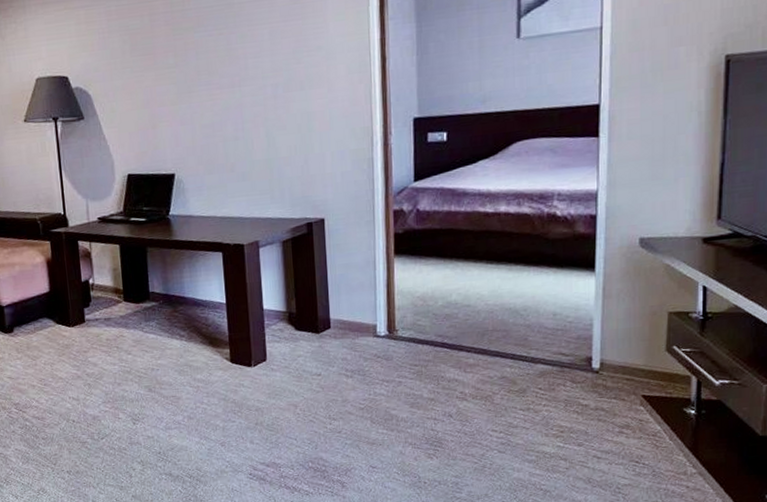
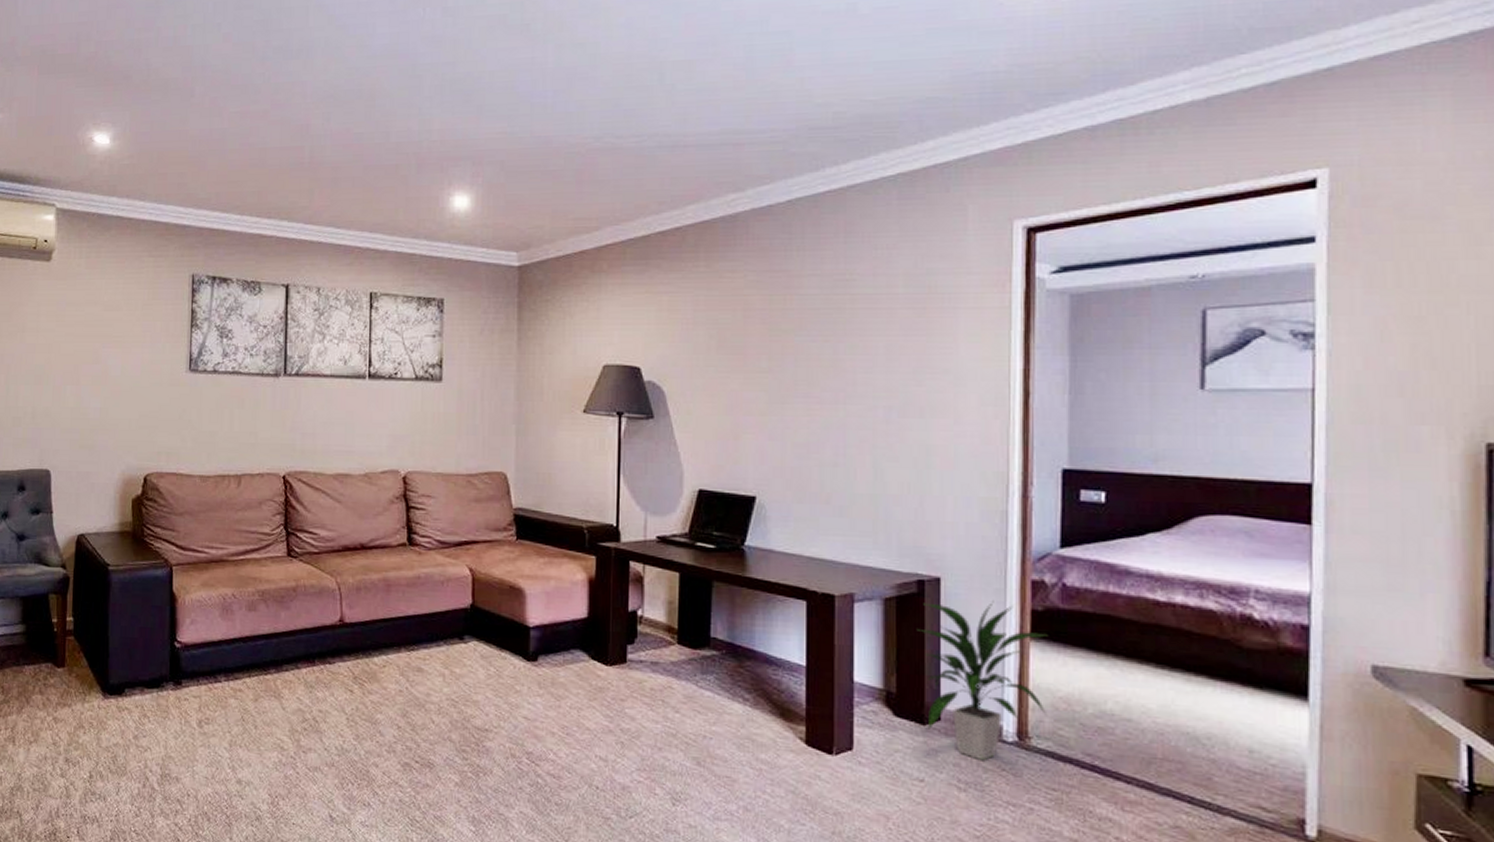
indoor plant: none [308,231,408,353] -> present [916,601,1048,761]

